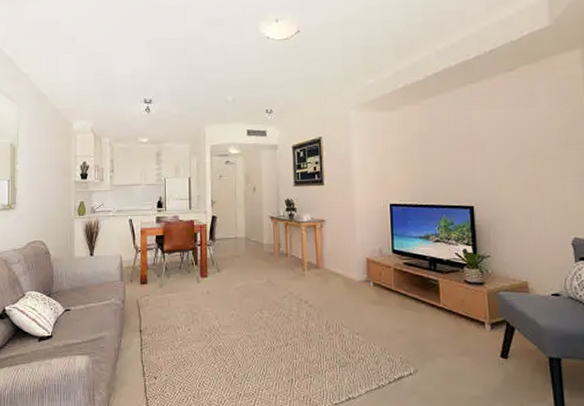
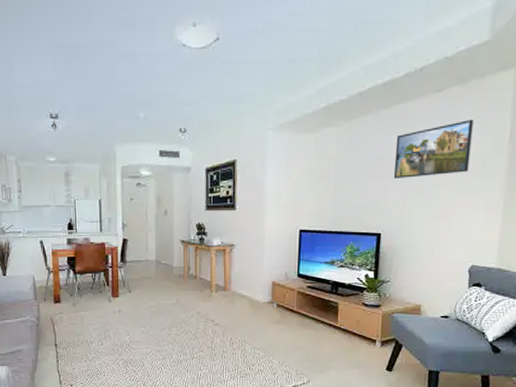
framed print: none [475,94,553,153] -> present [393,119,474,179]

